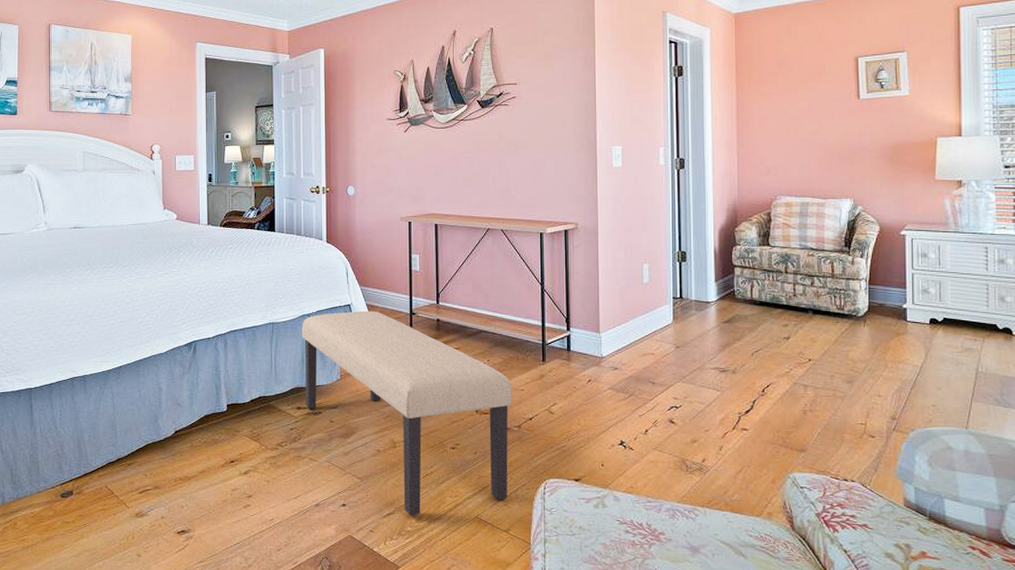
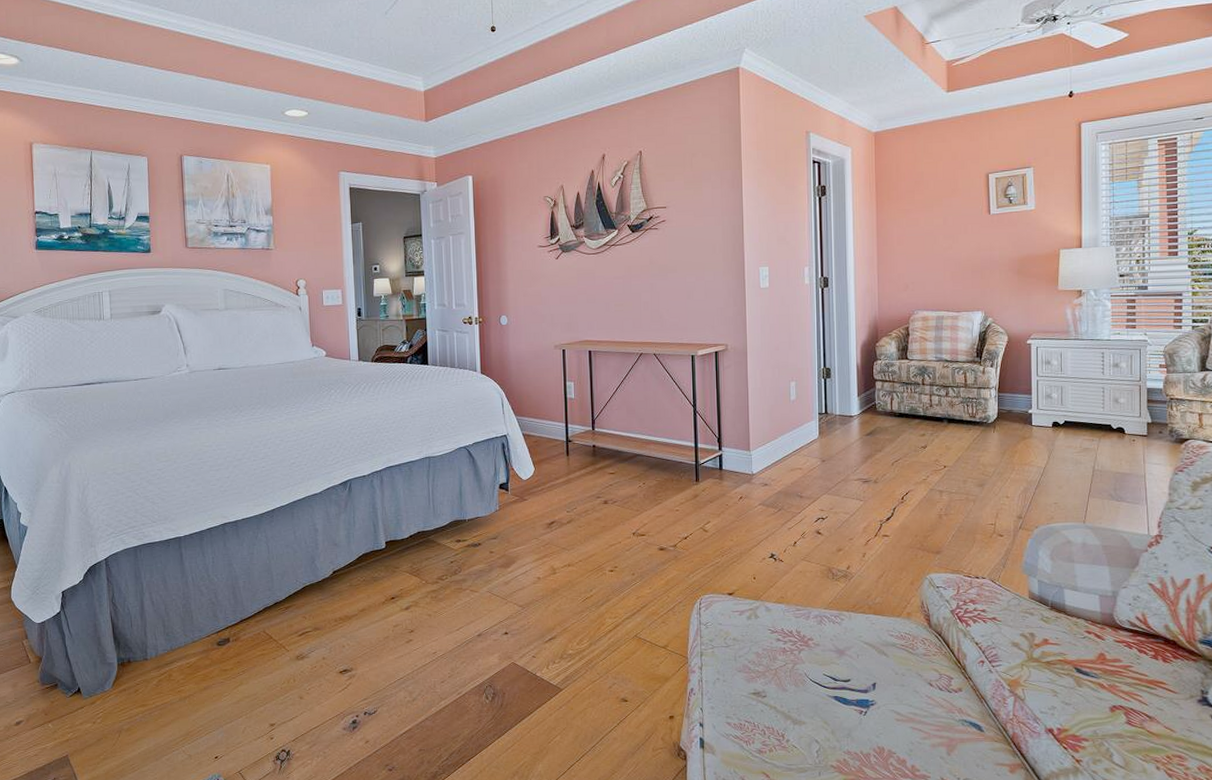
bench: present [302,310,512,516] -> none [458,440,668,639]

